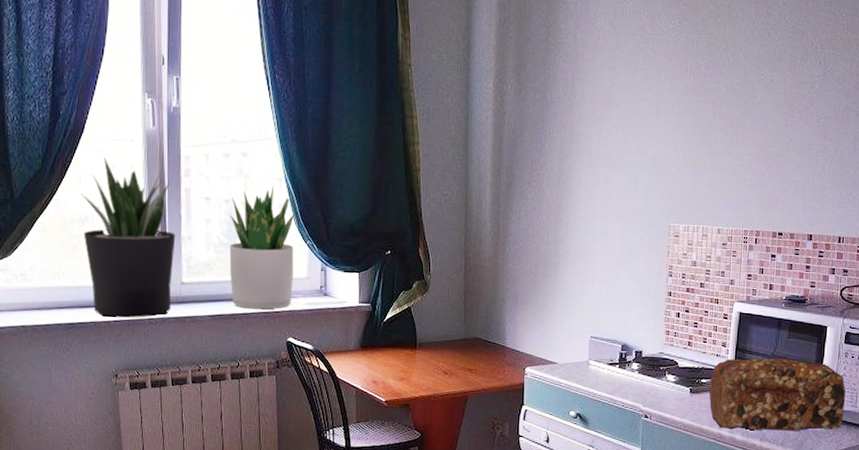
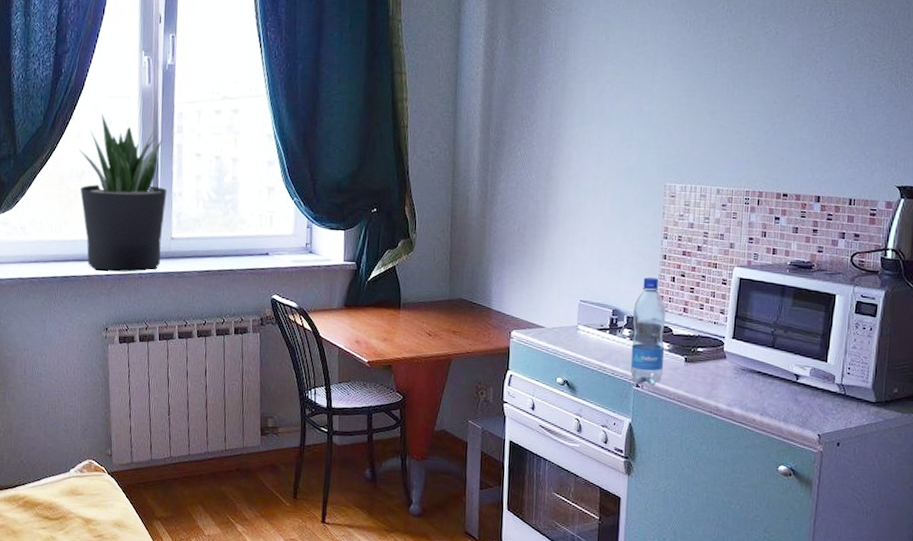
planter: present [229,185,295,310] -> none [218,142,283,266]
bottle: none [639,314,672,416] -> present [630,277,666,386]
bread loaf: present [709,358,846,431] -> none [705,327,856,406]

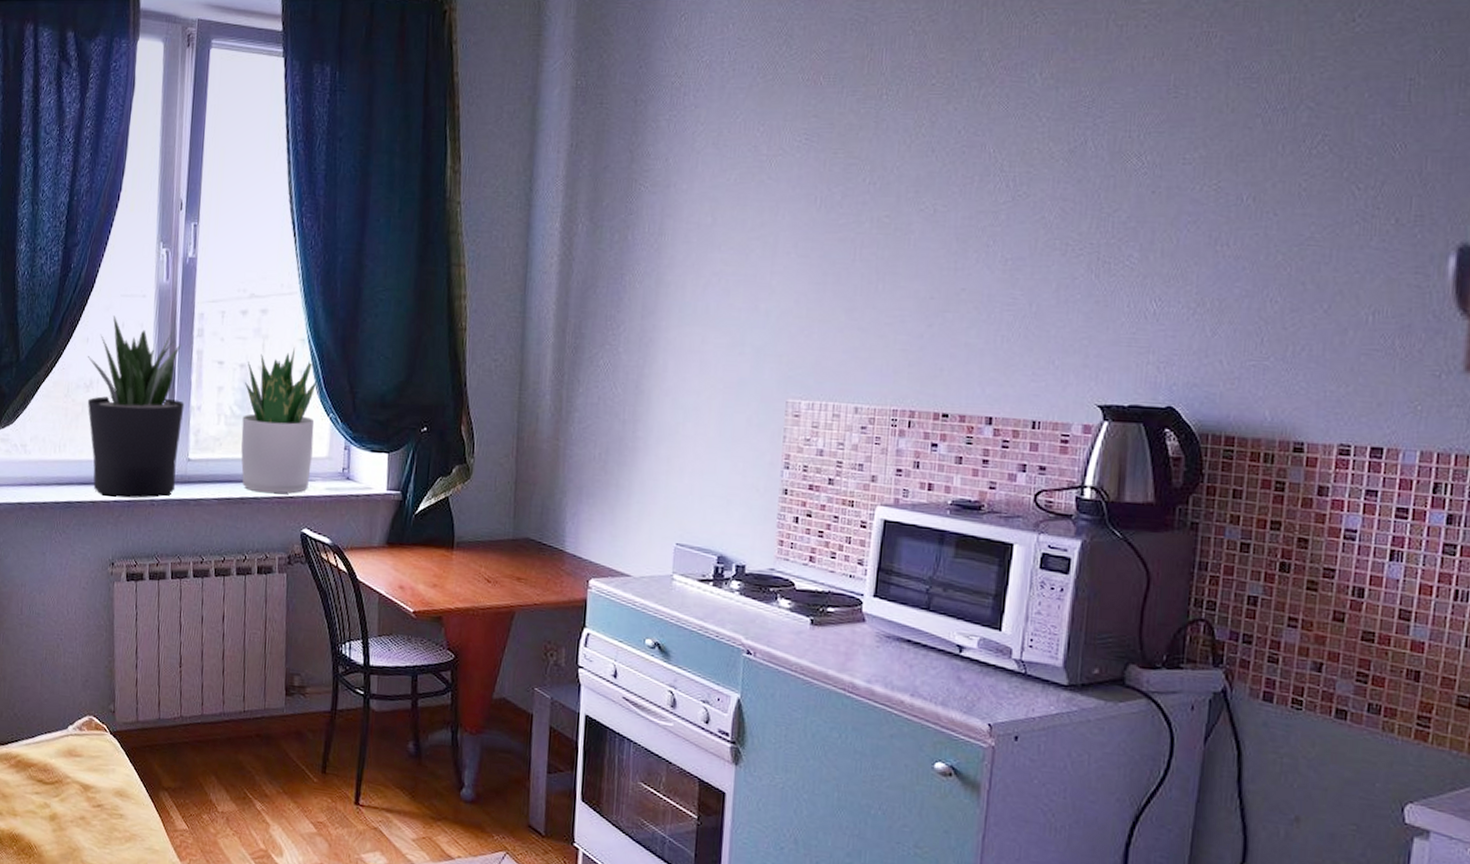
planter: none [218,142,283,266] -> present [241,347,318,494]
bottle: present [630,277,666,386] -> none [739,517,787,654]

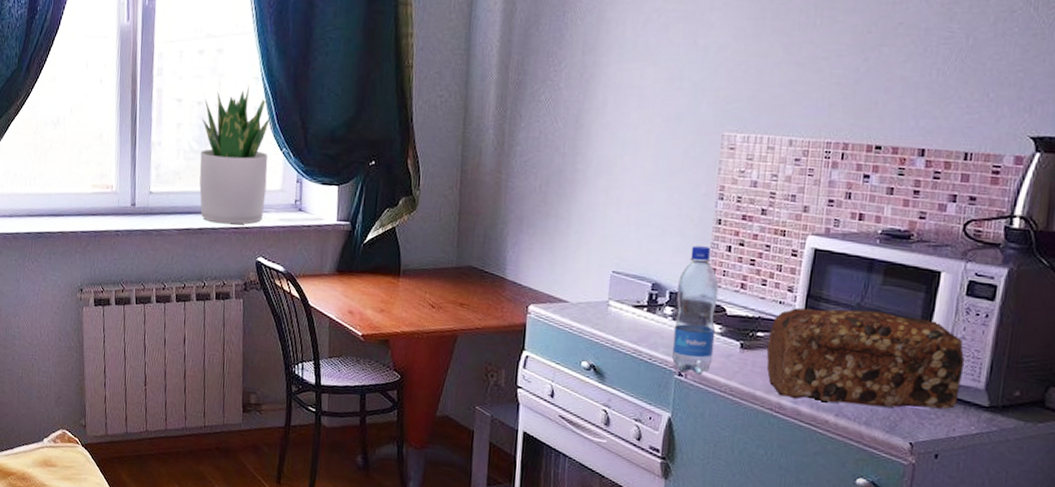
planter: present [87,315,185,499] -> none [54,56,146,230]
bottle: none [739,517,787,654] -> present [672,246,719,376]
bread loaf: none [837,582,1042,689] -> present [766,308,965,410]

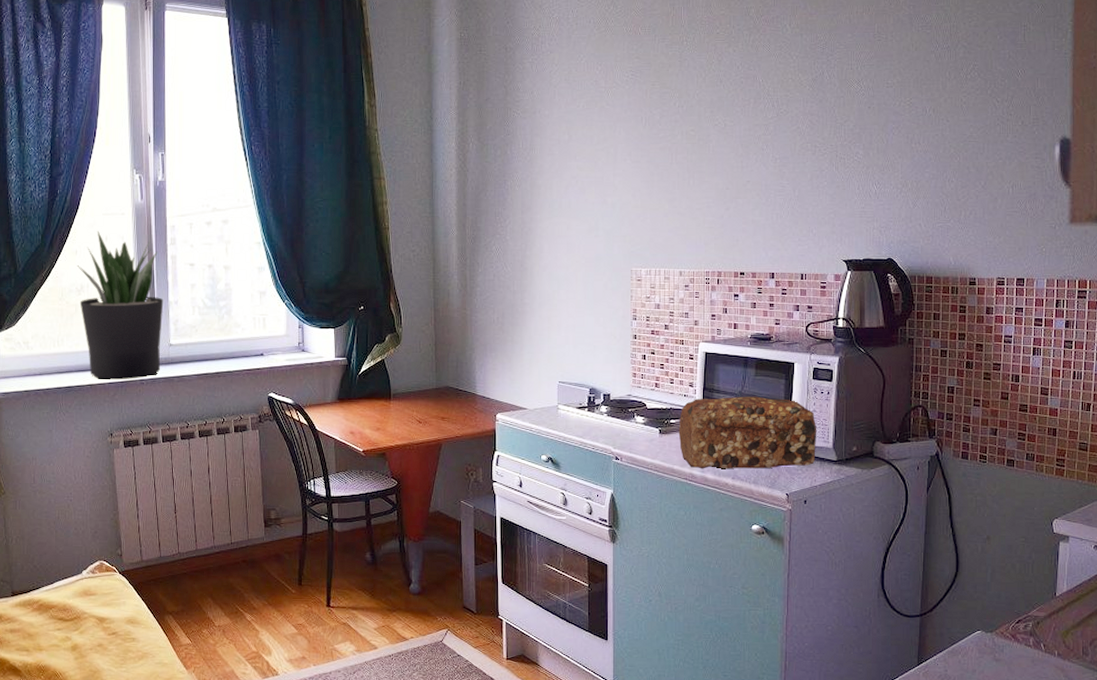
planter: none [54,56,146,230] -> present [77,231,164,380]
planter: present [199,85,271,225] -> none [213,249,273,367]
bottle: present [672,246,719,376] -> none [609,357,640,458]

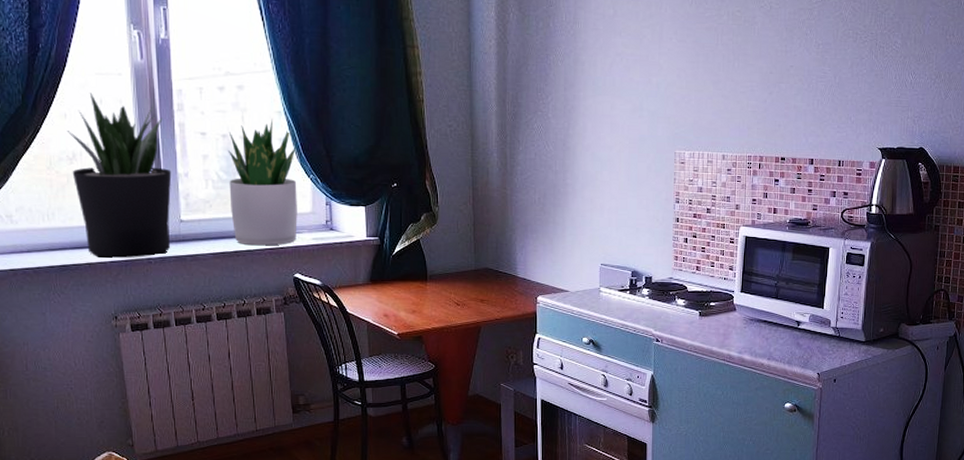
planter: none [213,249,273,367] -> present [228,119,298,246]
bread loaf: present [678,396,817,469] -> none [718,279,848,350]

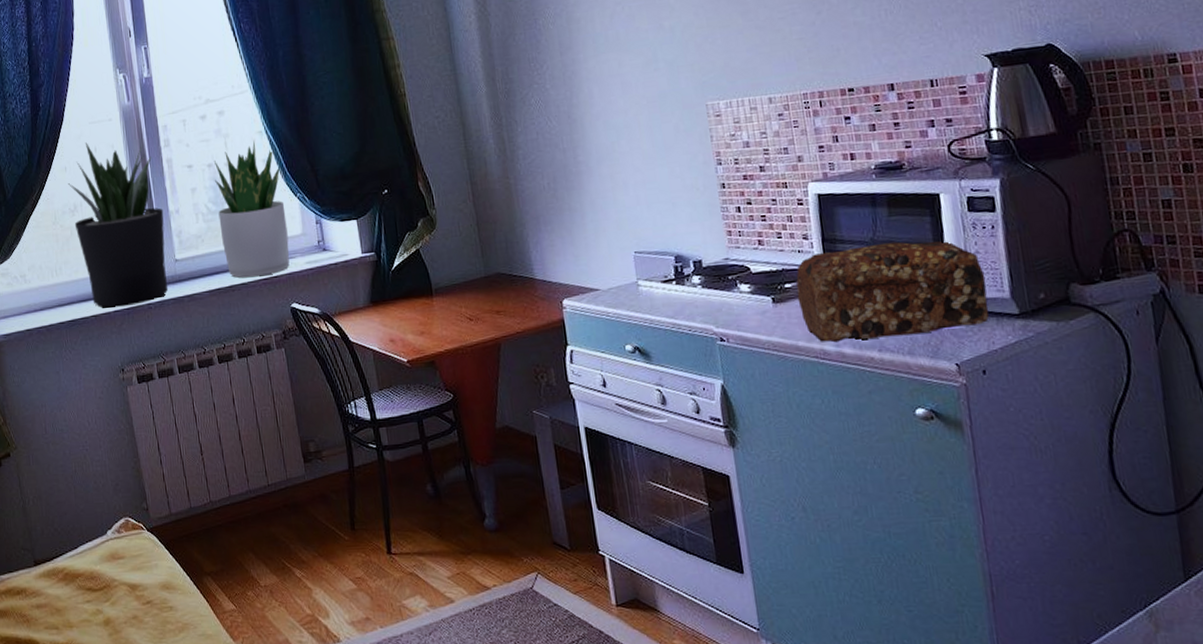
bread loaf: none [718,279,848,350] -> present [796,241,989,343]

